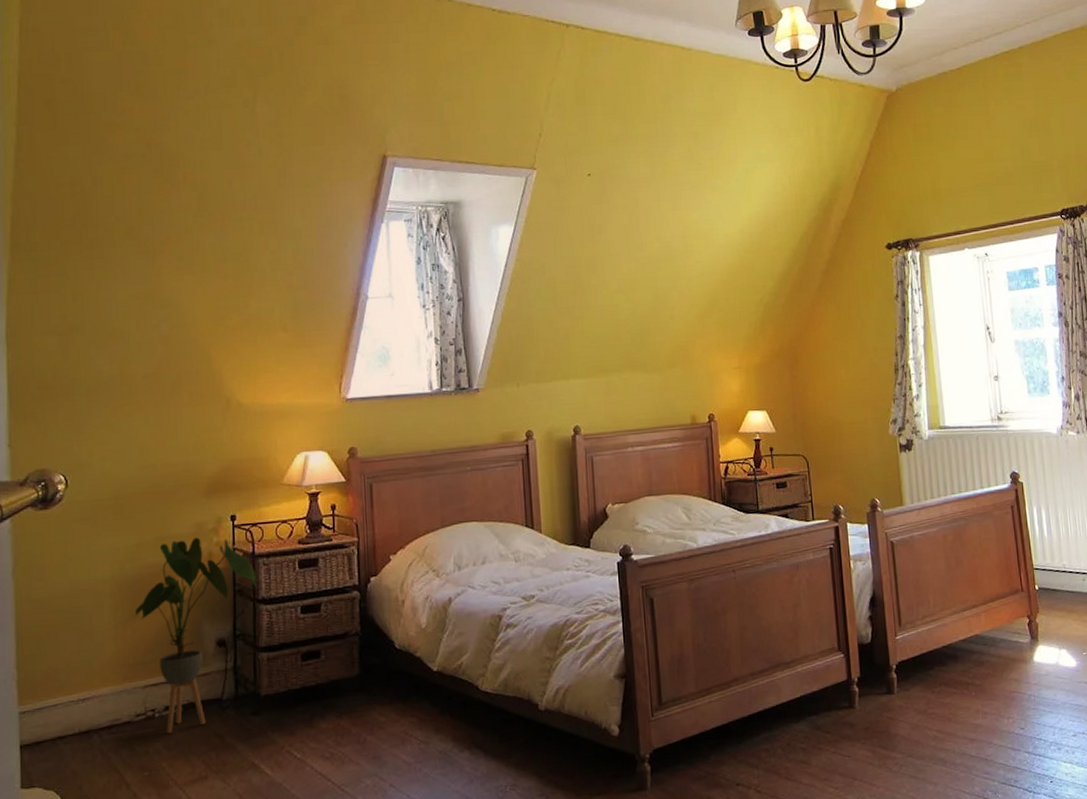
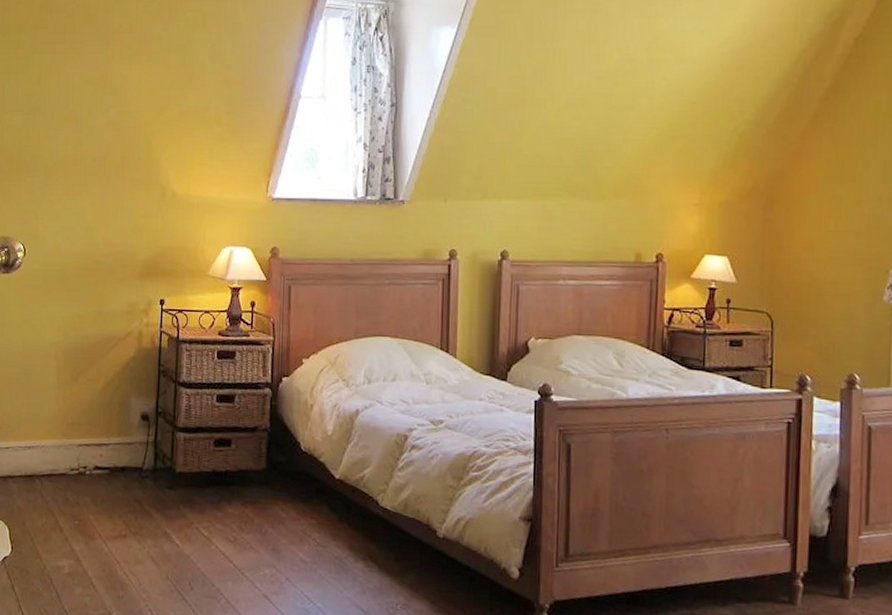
house plant: present [135,537,256,733] -> none [75,316,178,491]

